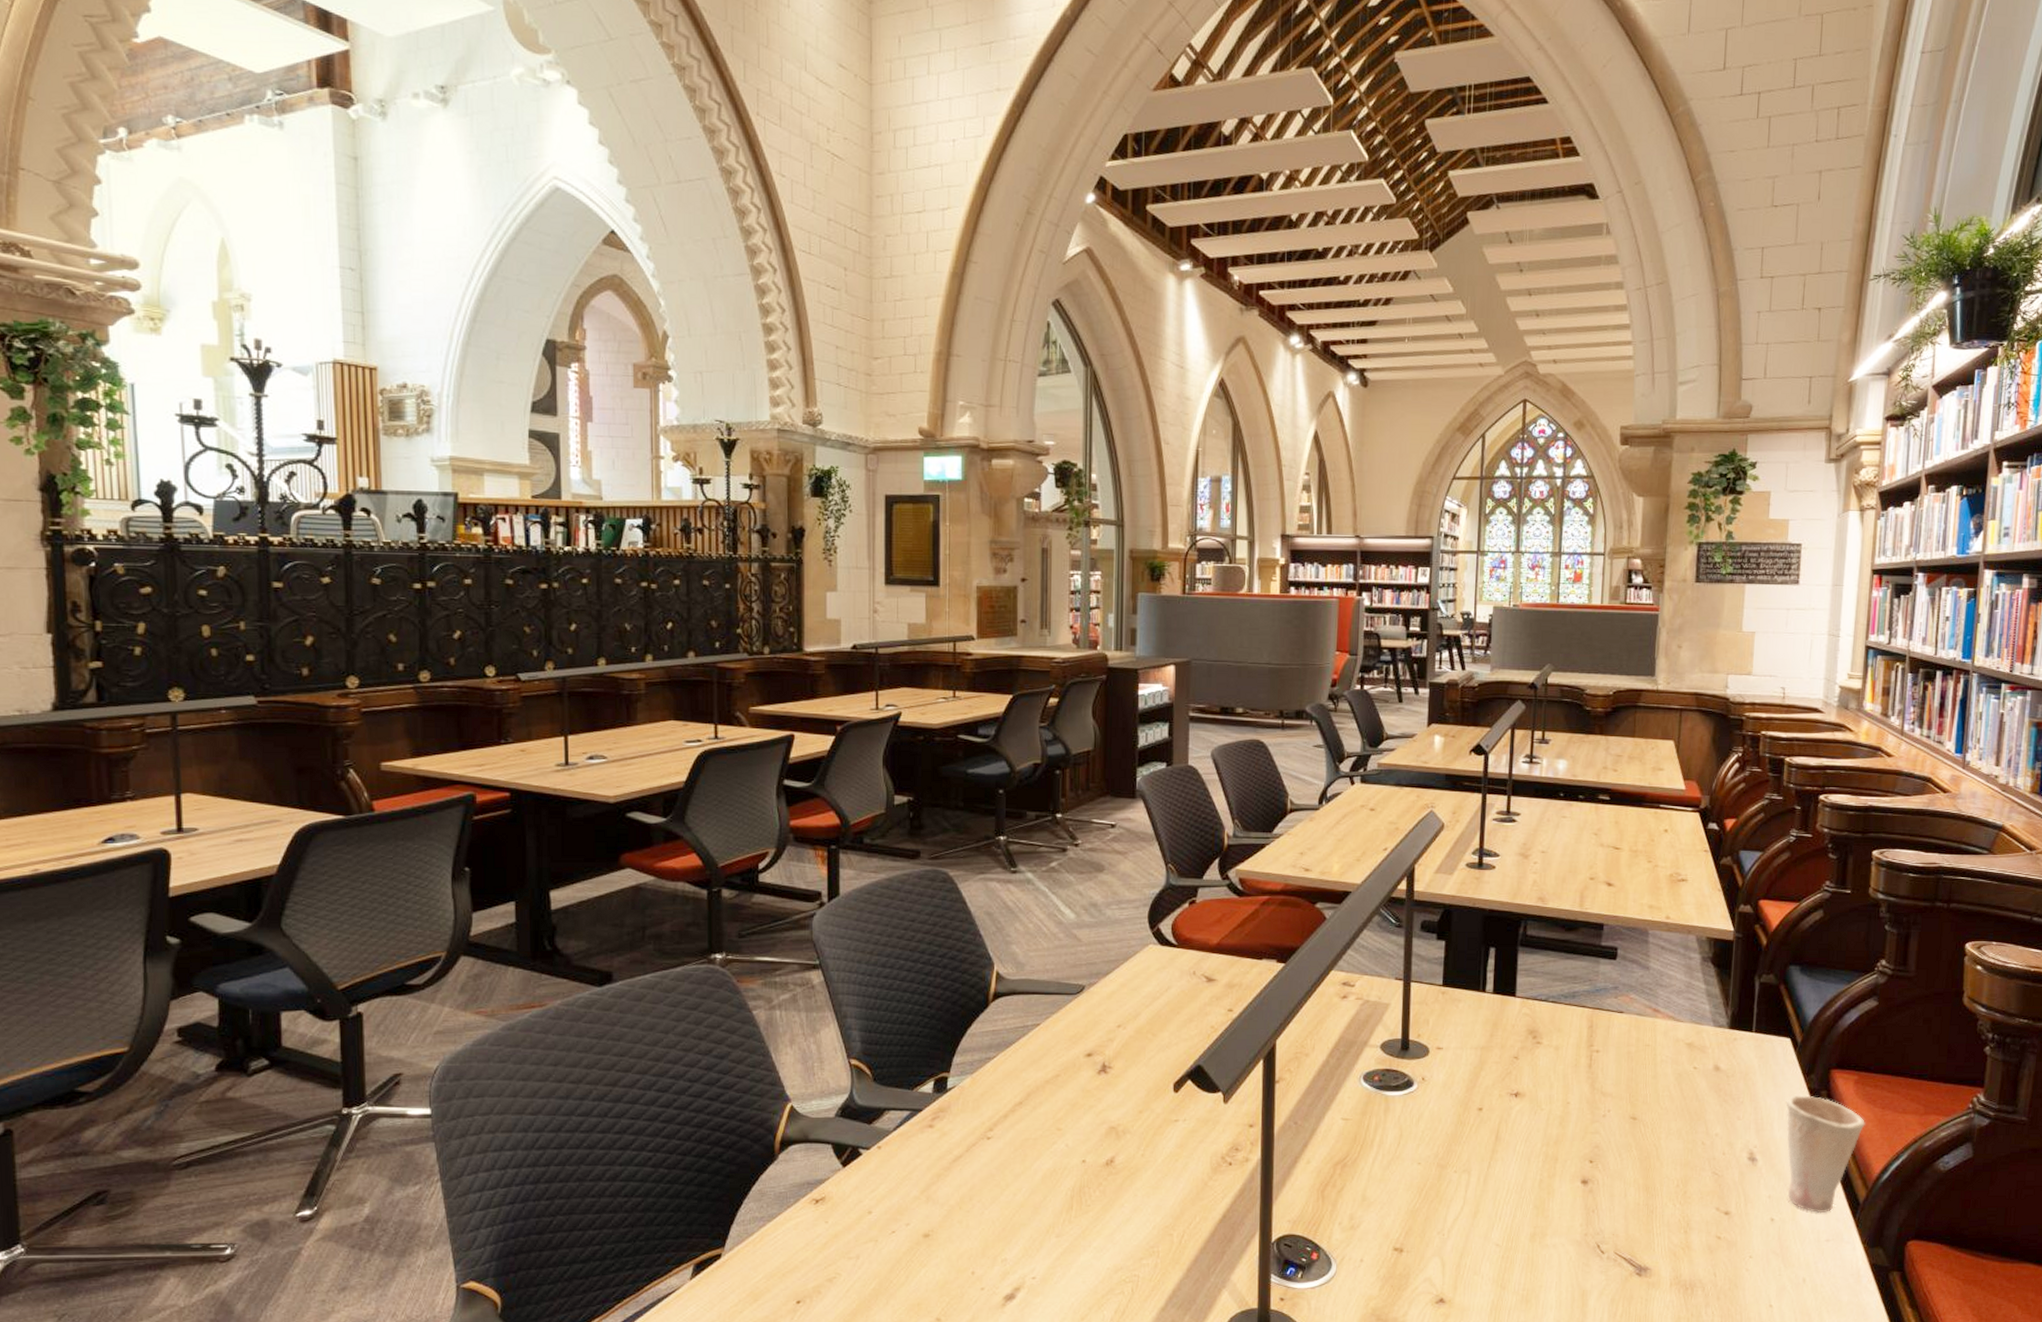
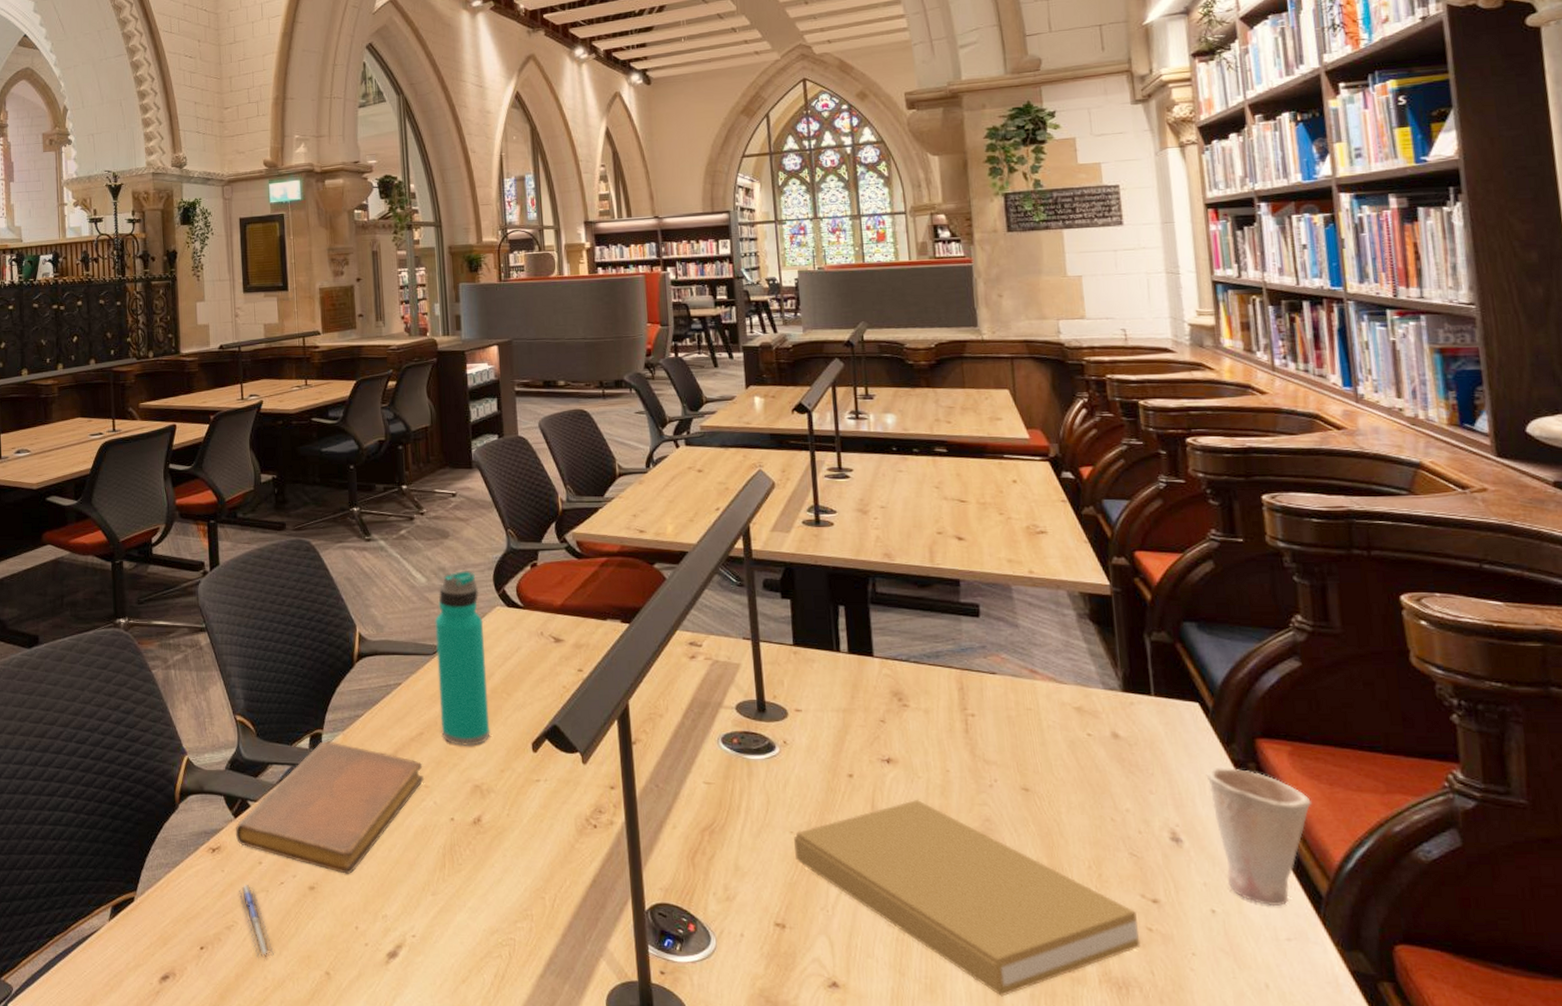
notebook: none [843,1085,1058,1220] -> present [235,741,425,874]
pen: none [844,1234,880,1309] -> present [239,884,274,959]
water bottle: none [1079,906,1134,1087] -> present [435,570,490,746]
book: none [1420,1129,1710,1302] -> present [794,799,1141,997]

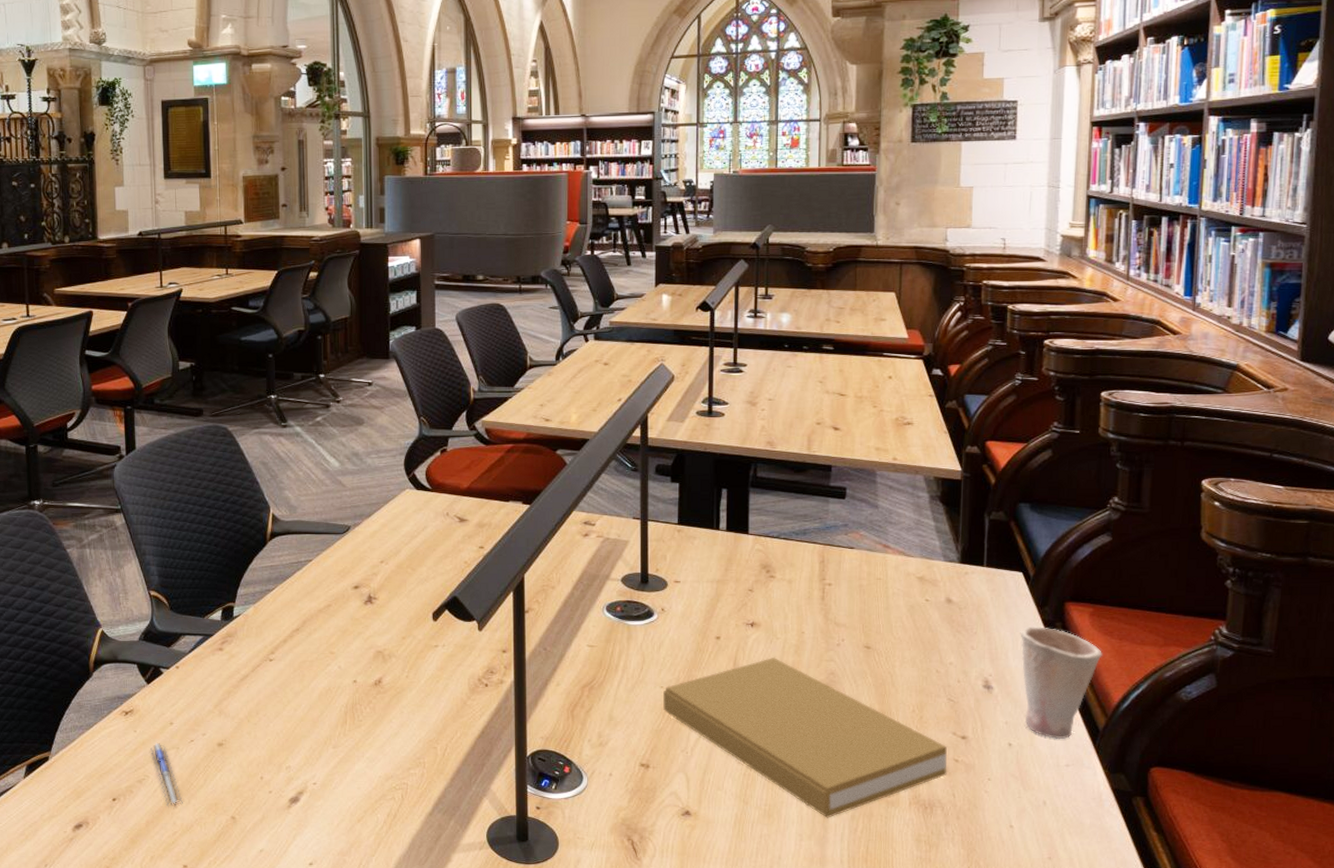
notebook: present [235,741,425,874] -> none [147,613,331,731]
water bottle: present [435,570,490,746] -> none [346,455,394,616]

